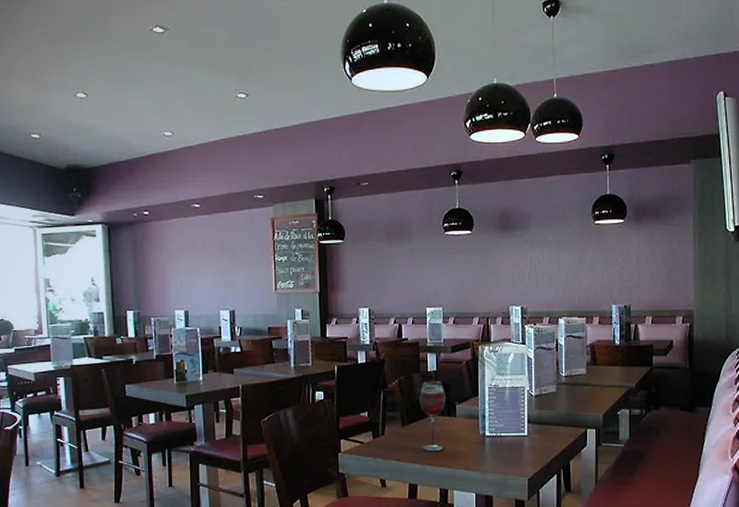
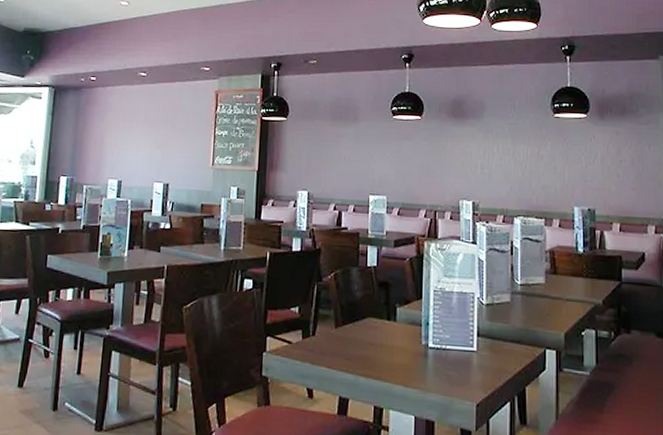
wineglass: present [419,380,446,452] -> none [356,276,385,361]

